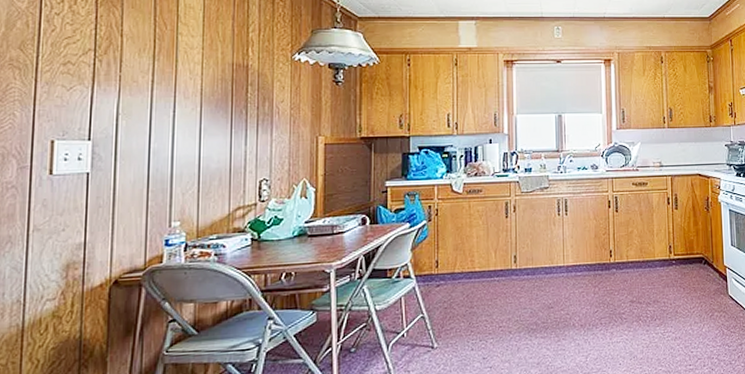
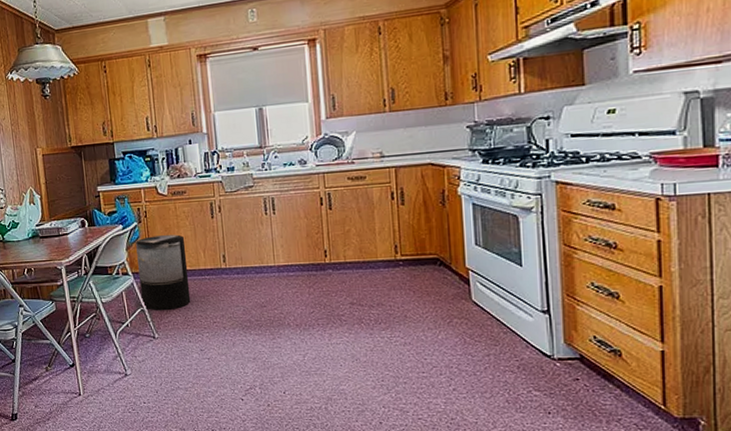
trash can: none [423,234,477,318] -> present [136,234,191,311]

